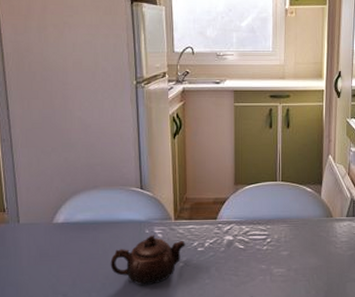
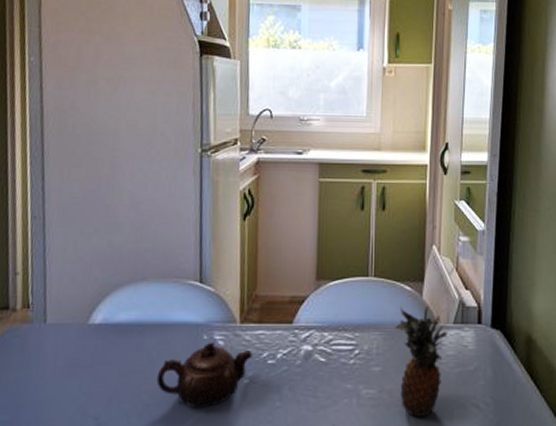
fruit: none [299,203,342,290] -> present [395,305,448,418]

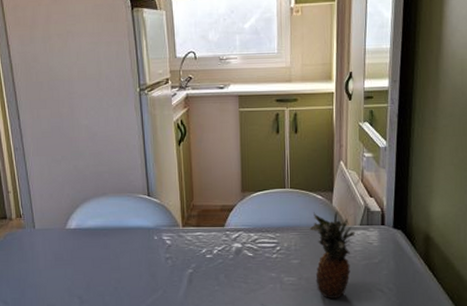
teapot: present [156,342,253,409] -> none [121,241,194,291]

